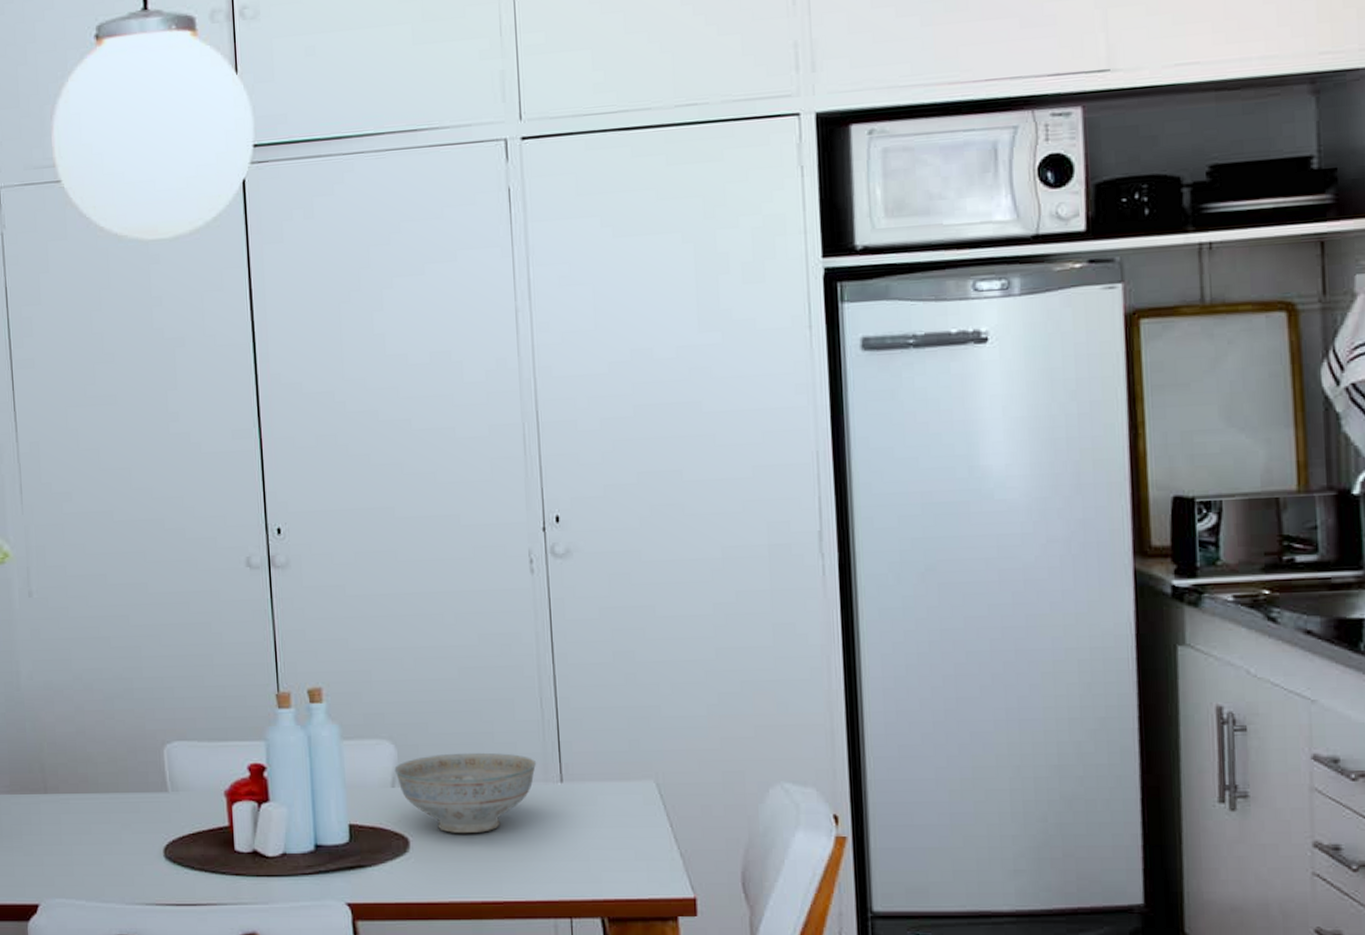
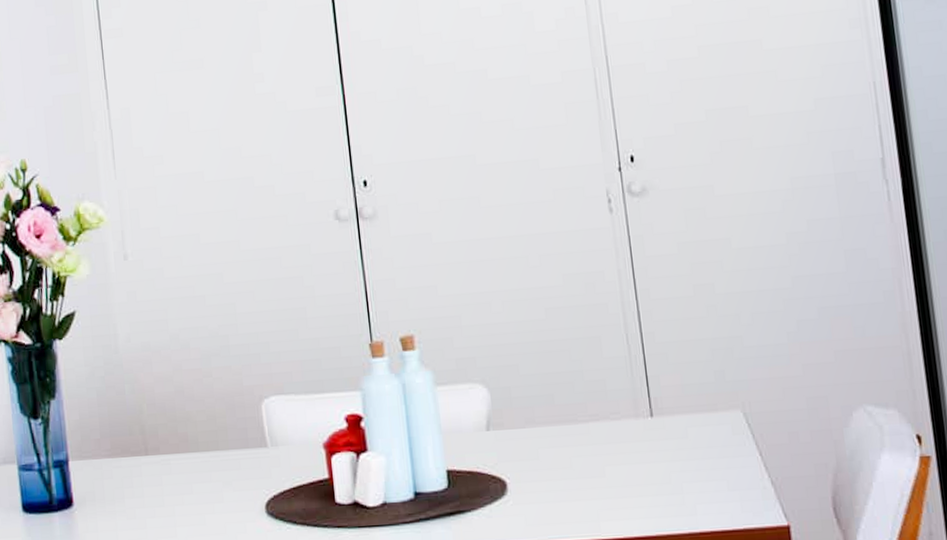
decorative bowl: present [394,752,537,833] -> none [488,391,627,473]

